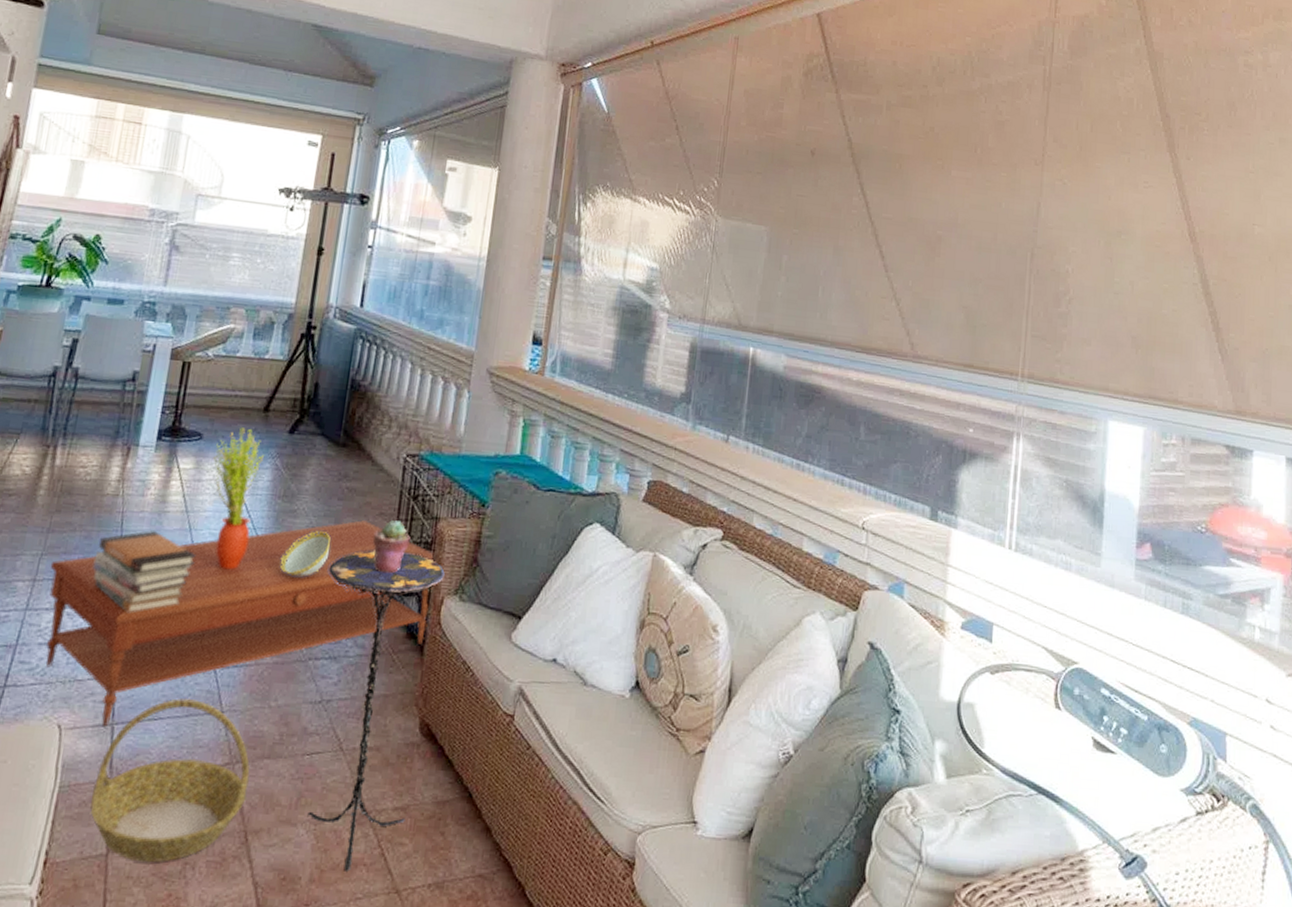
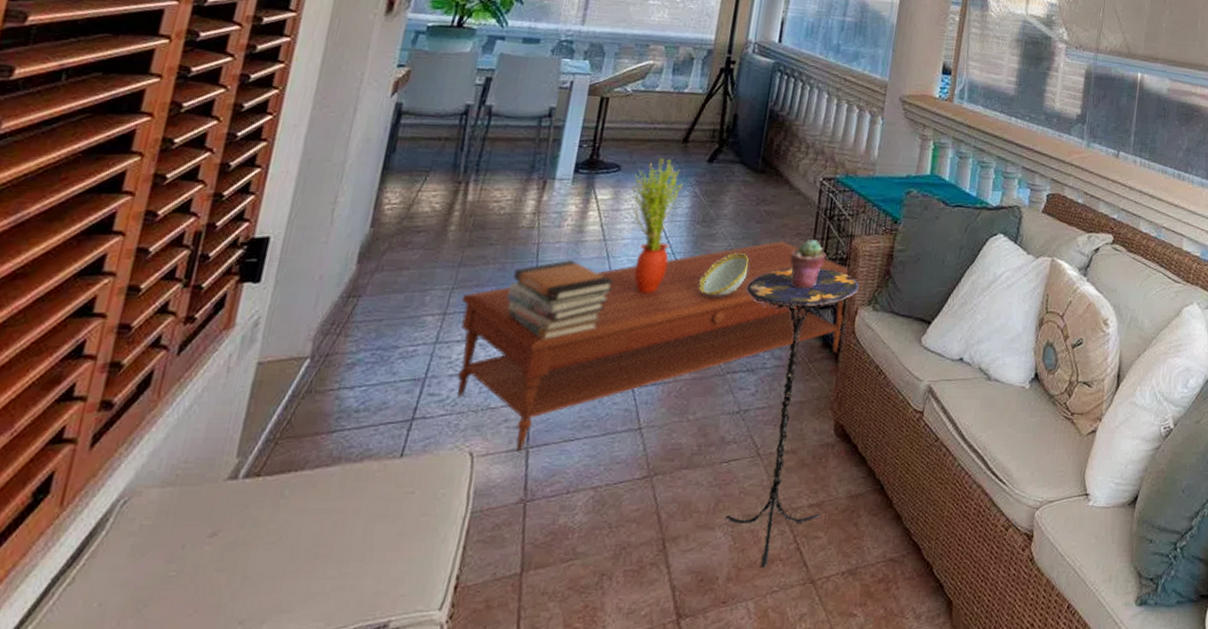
basket: present [89,698,250,863] -> none [503,417,668,578]

